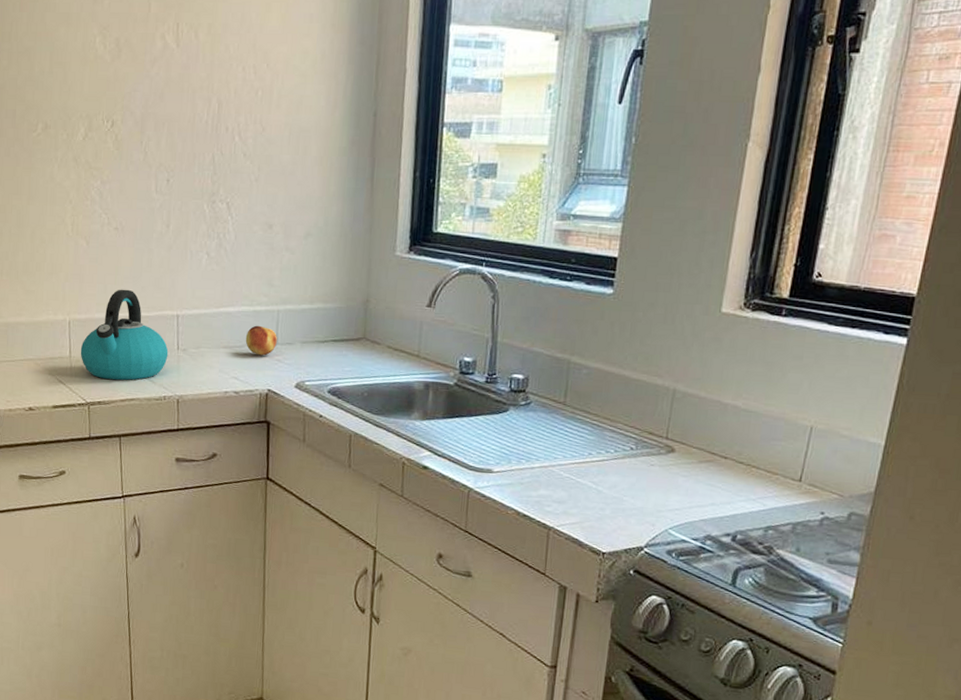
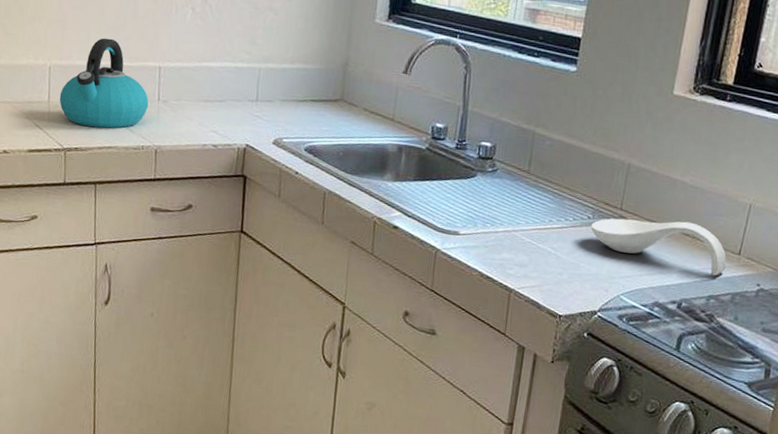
fruit: present [245,325,277,356] -> none [226,81,258,112]
spoon rest: none [634,448,786,505] -> present [591,218,727,276]

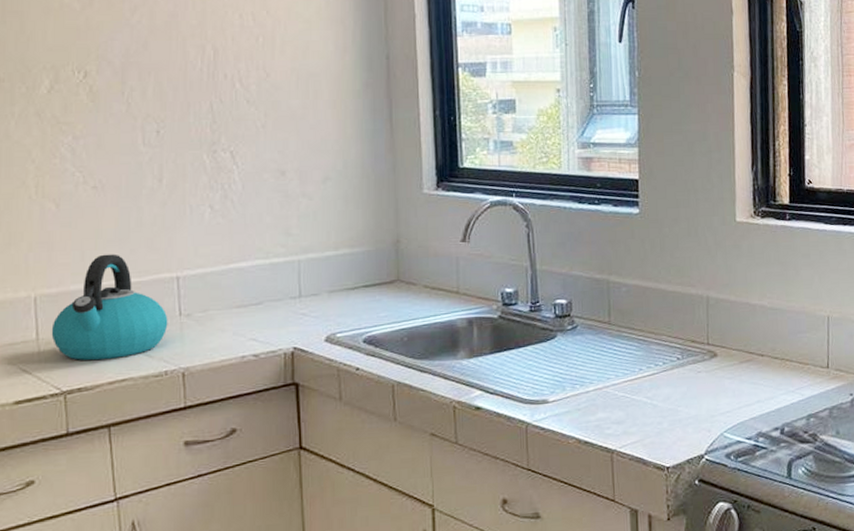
spoon rest: present [591,218,727,276] -> none [682,344,818,394]

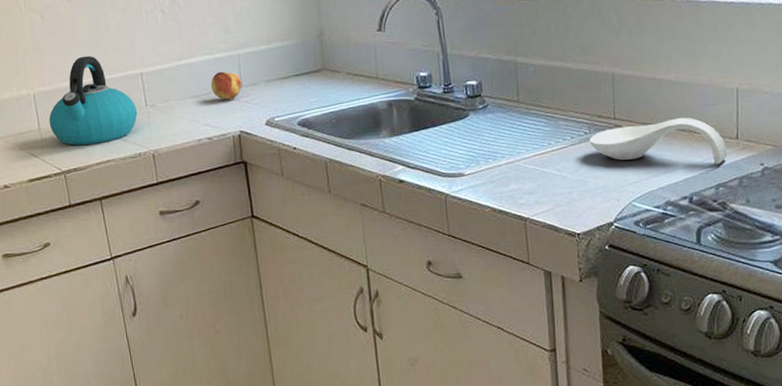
fruit: none [262,278,300,311] -> present [210,71,242,100]
spoon rest: none [682,344,818,394] -> present [589,117,728,164]

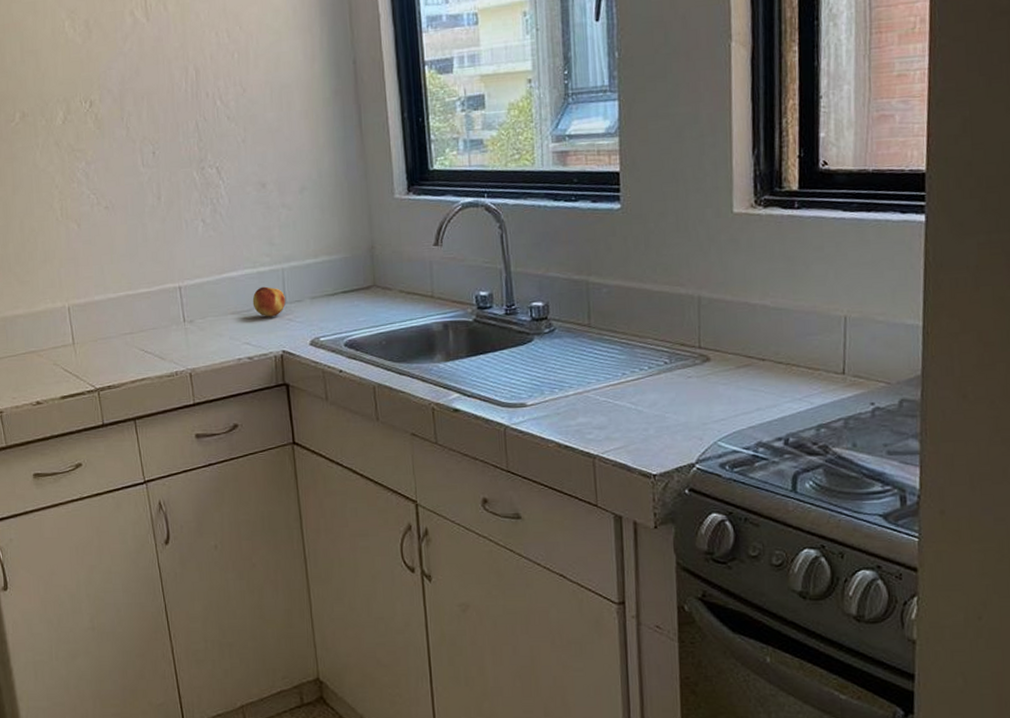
kettle: present [49,55,138,146] -> none [83,267,175,362]
spoon rest: present [589,117,728,164] -> none [670,348,831,402]

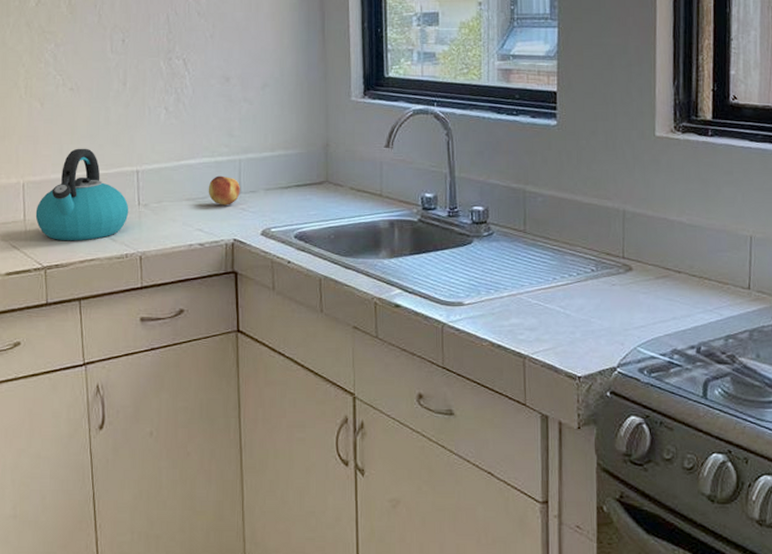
kettle: none [83,267,175,362] -> present [35,148,129,241]

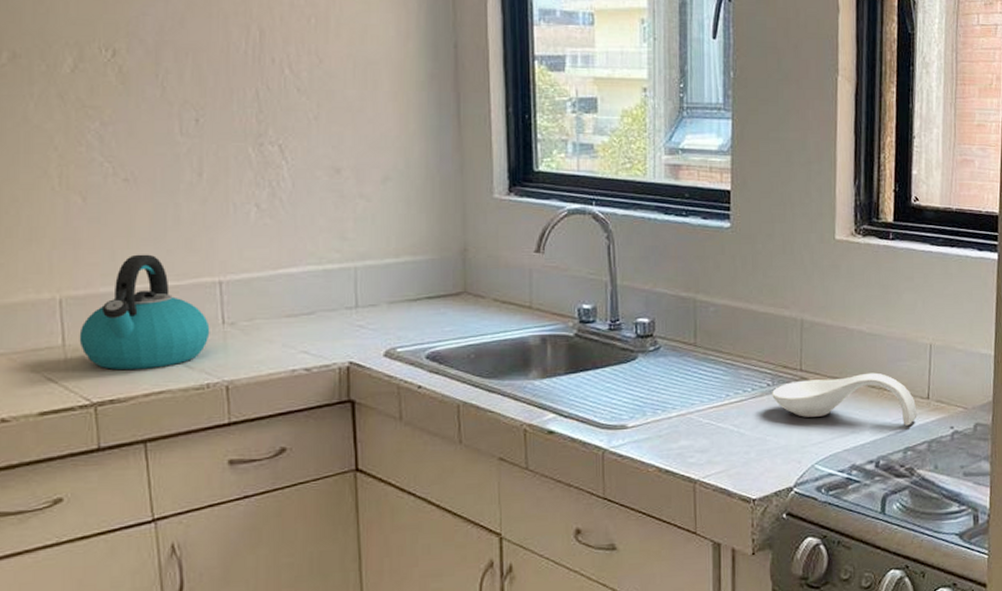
fruit: present [208,175,240,206] -> none [315,287,356,322]
spoon rest: none [596,262,738,314] -> present [772,372,917,426]

